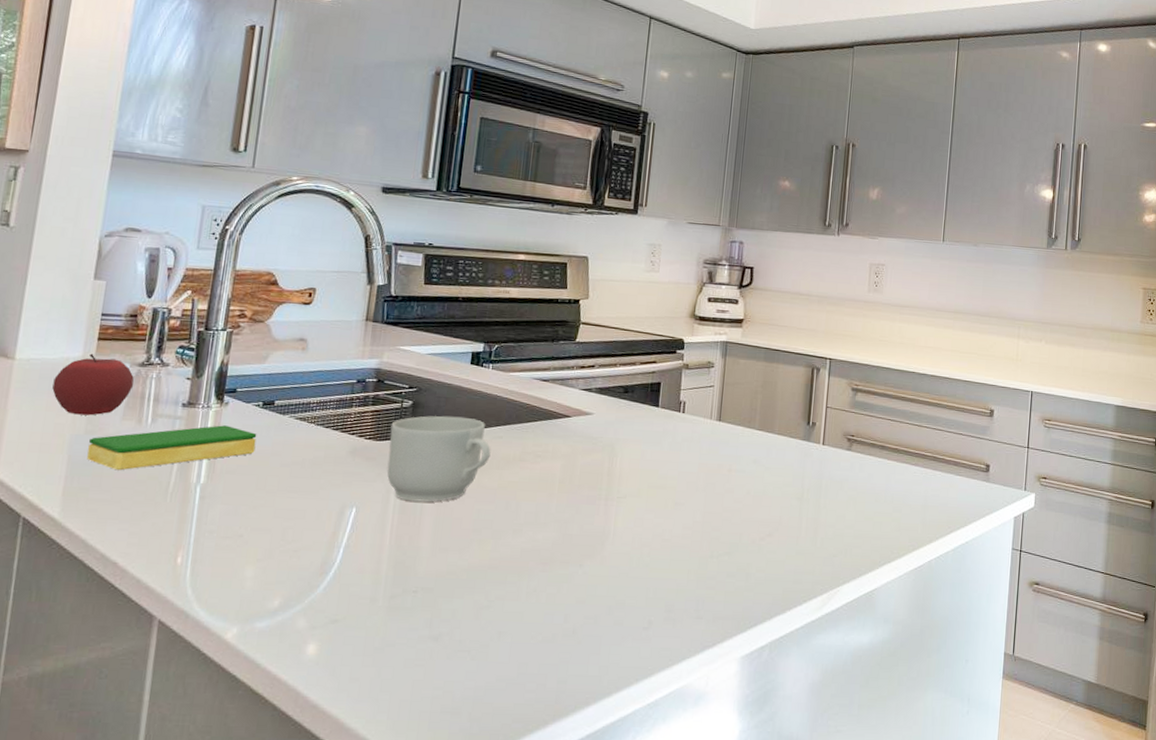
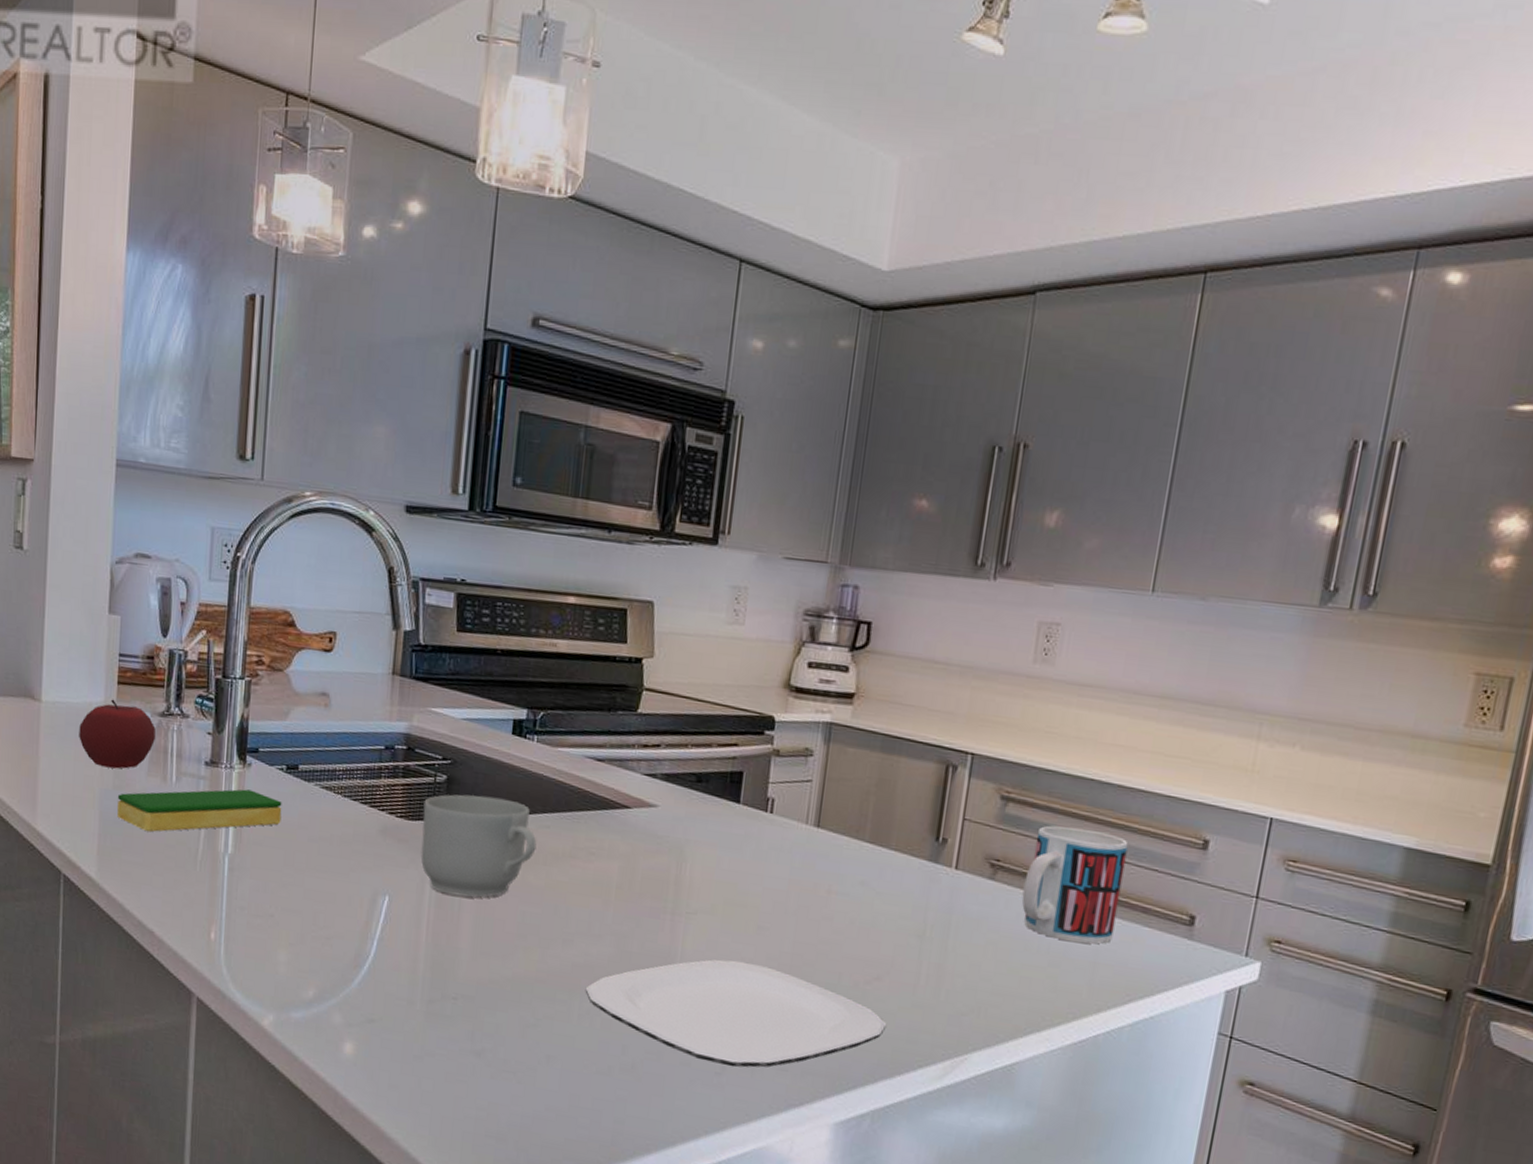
plate: none [532,532,778,621] -> present [585,959,887,1068]
mug: none [871,407,941,492] -> present [1021,825,1129,944]

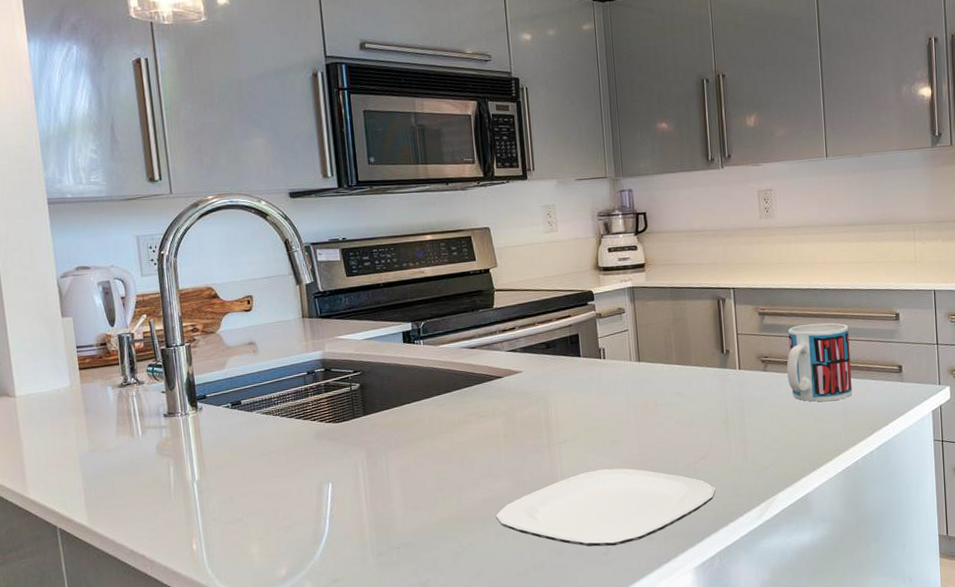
apple: present [79,699,156,769] -> none [52,382,120,437]
dish sponge: present [117,789,282,832] -> none [95,428,235,479]
mug: present [421,794,537,898] -> none [345,391,438,472]

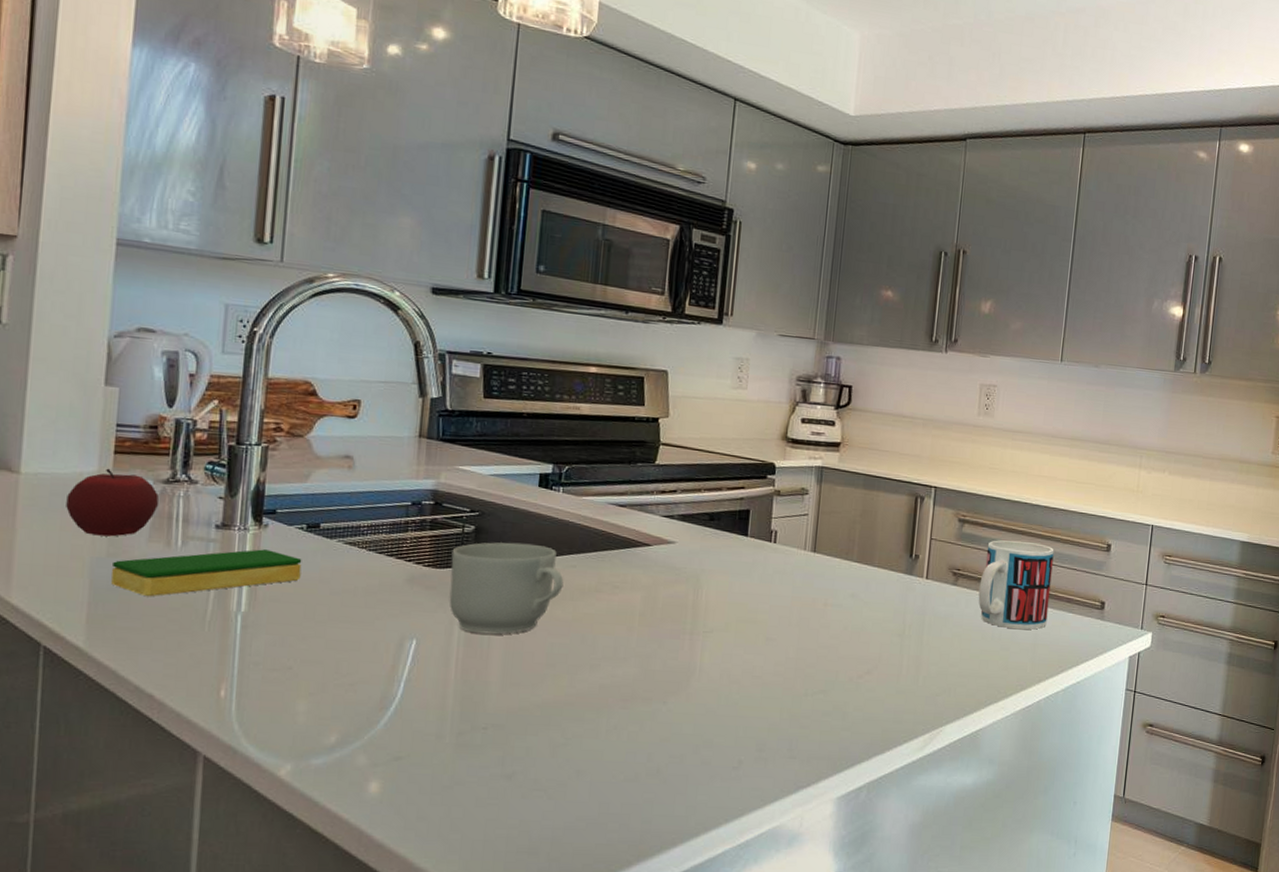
apple: none [52,382,120,437] -> present [66,468,159,537]
dish sponge: none [95,428,235,479] -> present [111,549,302,597]
mug: none [345,391,438,472] -> present [449,542,564,635]
plate: present [495,468,716,547] -> none [612,669,877,761]

